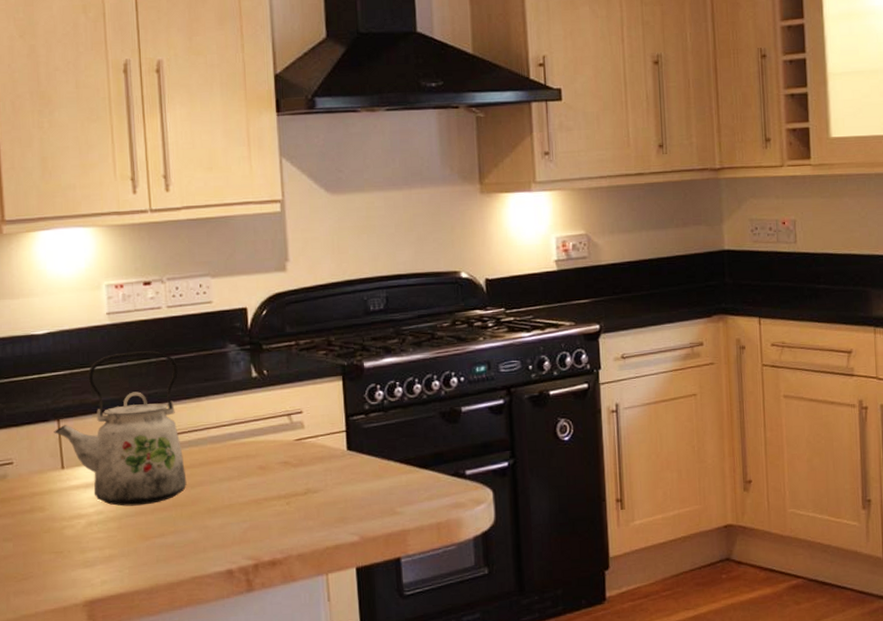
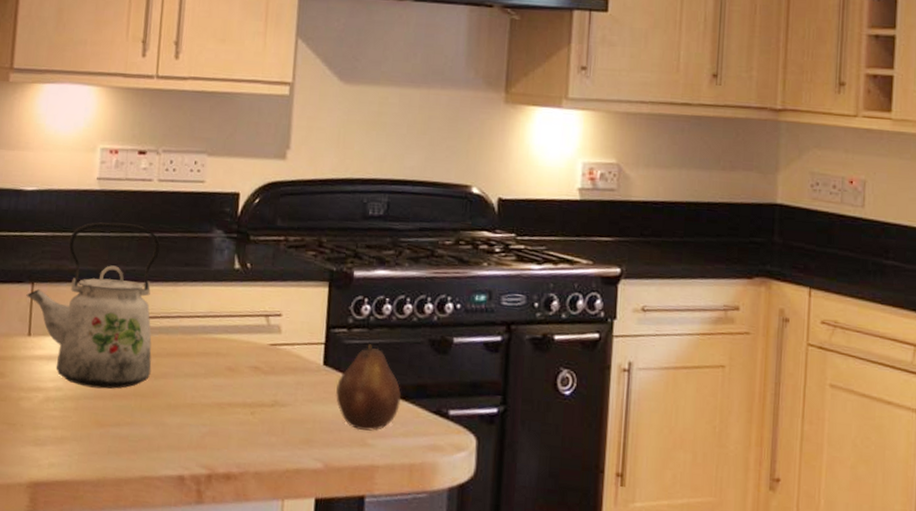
fruit: none [362,425,422,502] -> present [336,344,402,431]

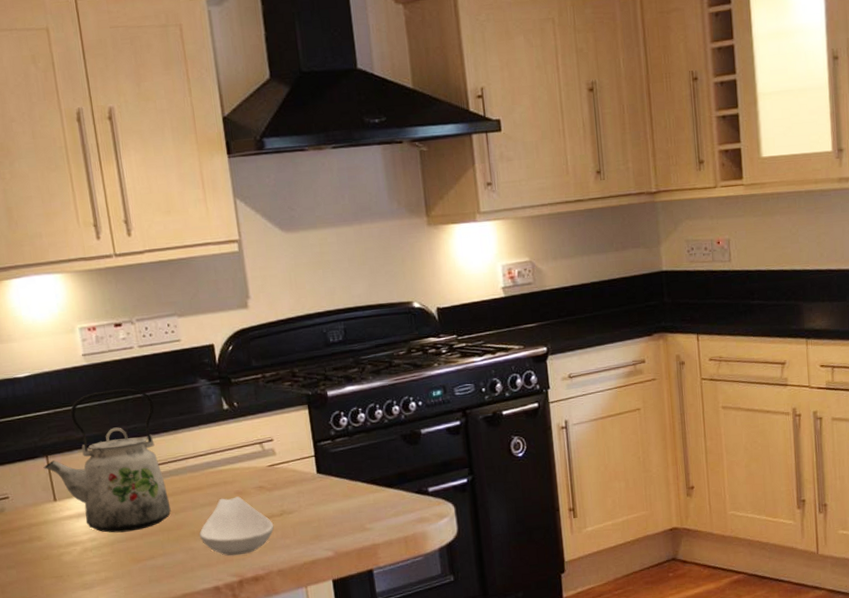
spoon rest: none [175,371,262,444] -> present [199,496,274,556]
fruit: present [336,344,402,431] -> none [332,449,387,520]

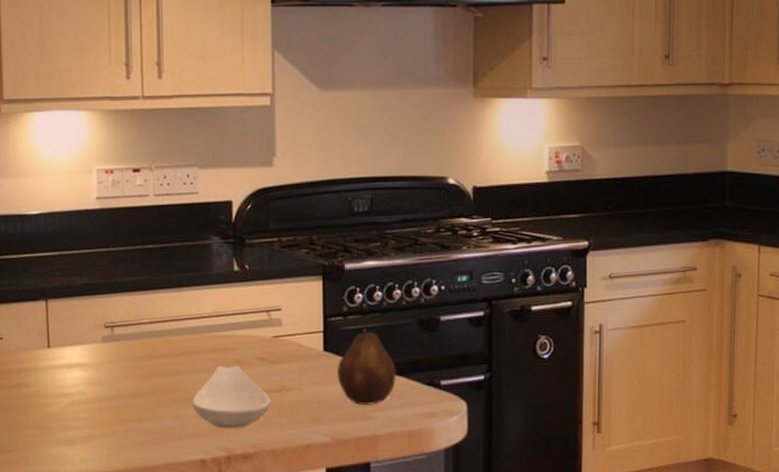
kettle: present [43,388,171,533] -> none [42,238,166,390]
fruit: none [332,449,387,520] -> present [337,329,397,406]

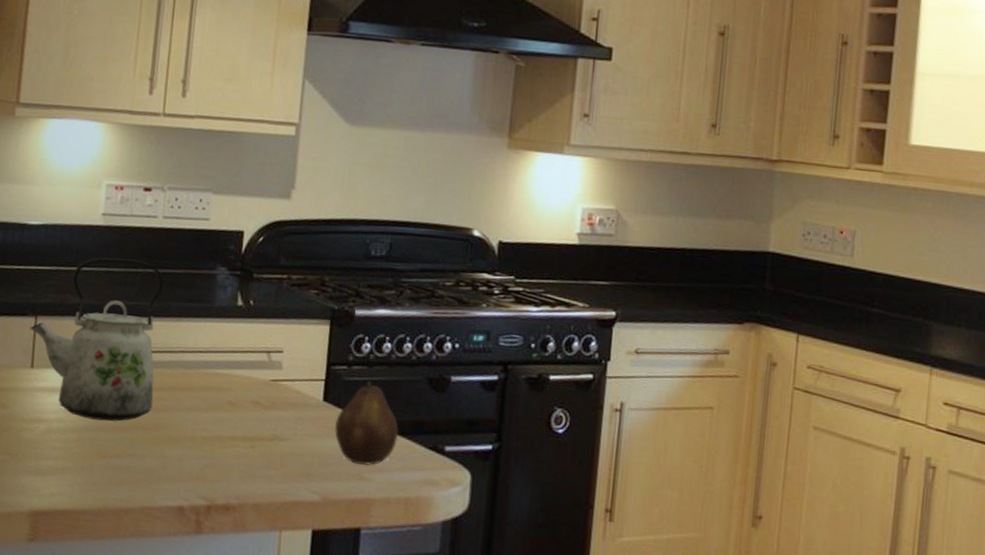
kettle: none [42,238,166,390] -> present [29,257,164,421]
spoon rest: present [192,365,271,429] -> none [176,405,261,477]

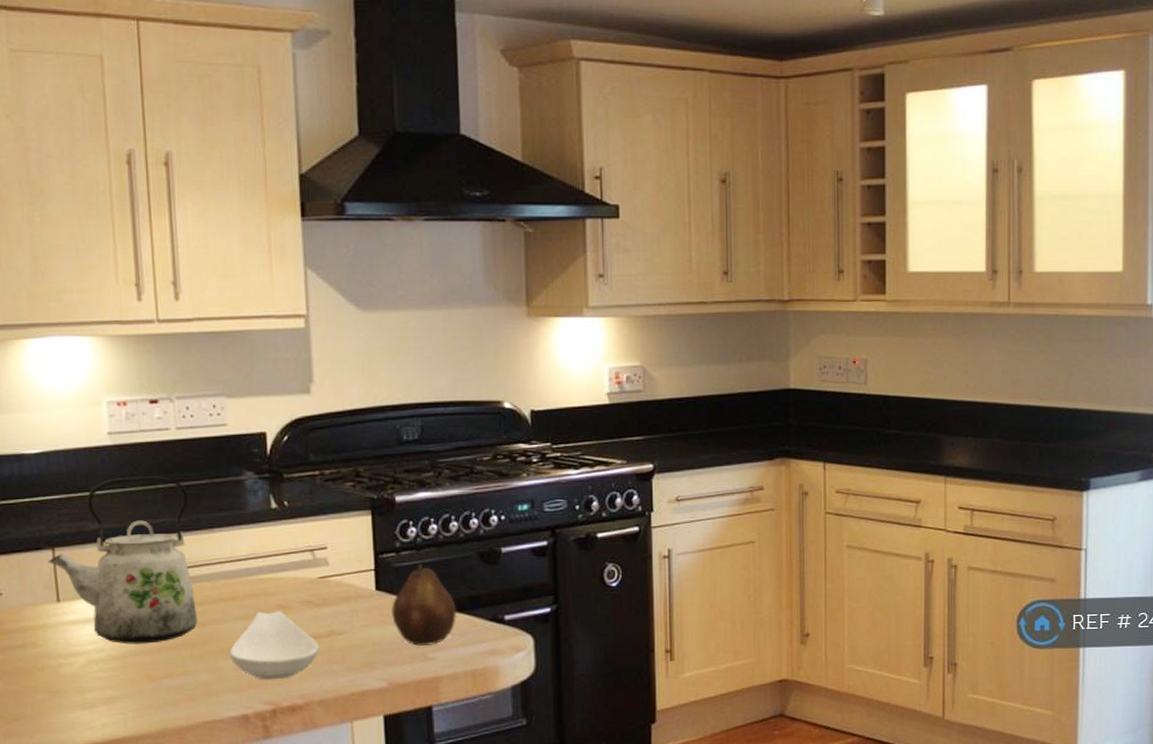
spoon rest: none [176,405,261,477] -> present [229,611,320,680]

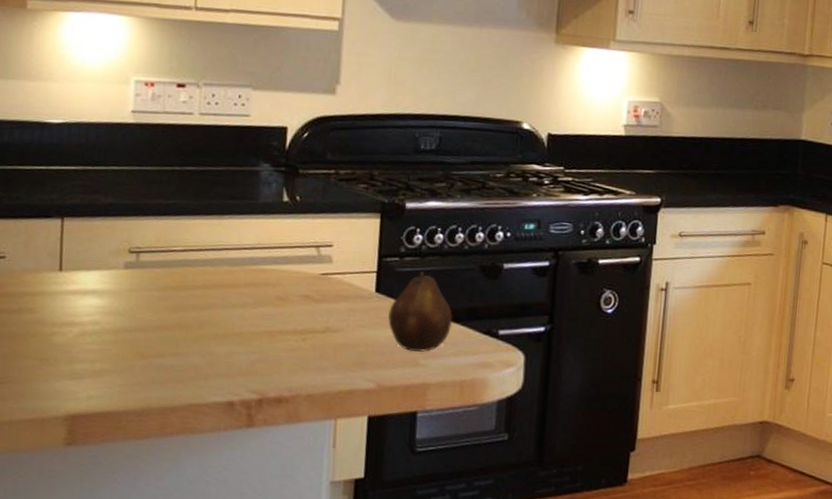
kettle: present [48,476,198,644] -> none [55,156,203,322]
spoon rest: present [229,611,320,680] -> none [223,301,313,370]

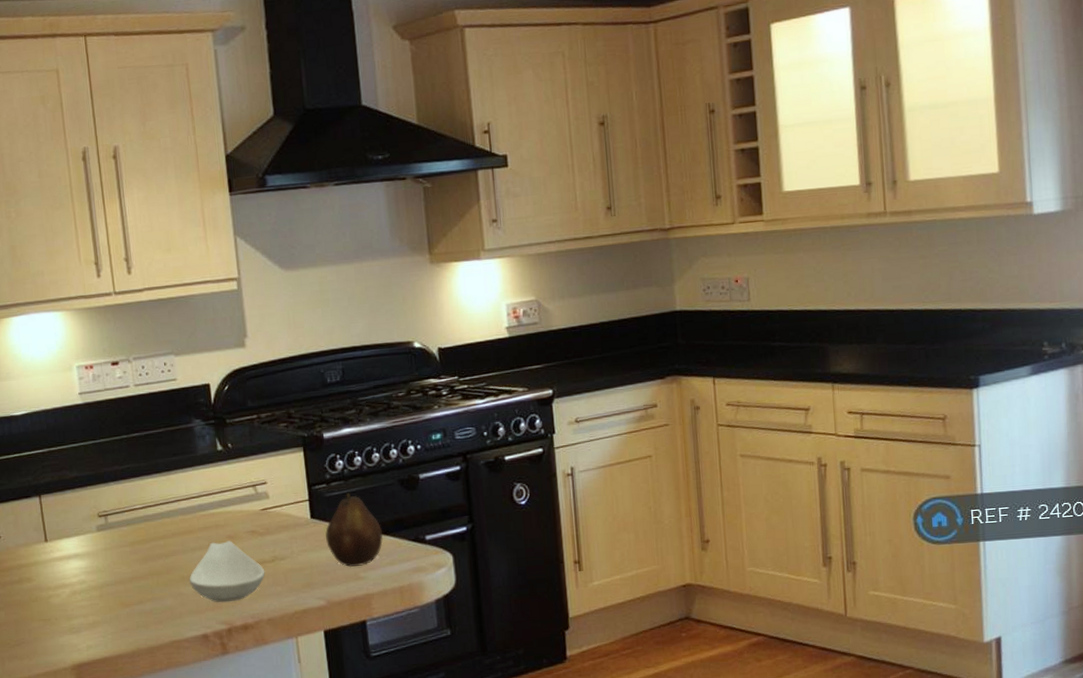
spoon rest: none [223,301,313,370] -> present [189,541,266,603]

